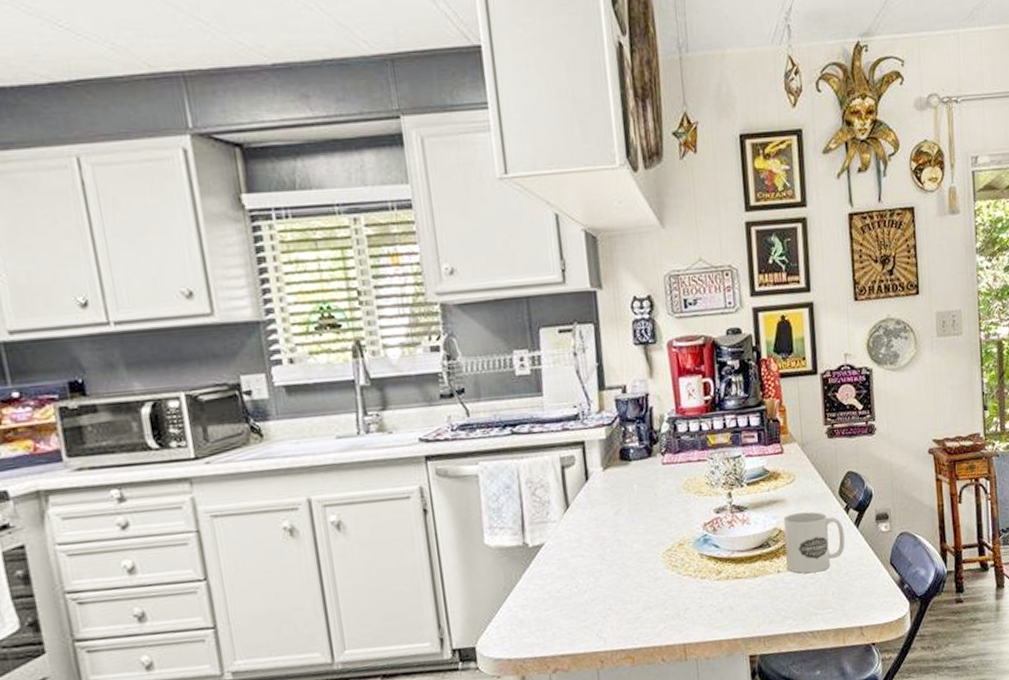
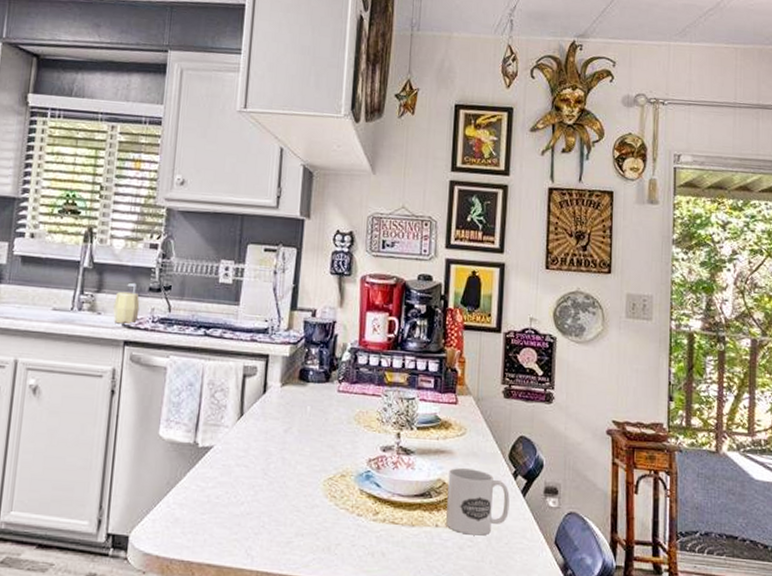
soap dispenser: none [404,392,435,440] -> present [113,282,140,325]

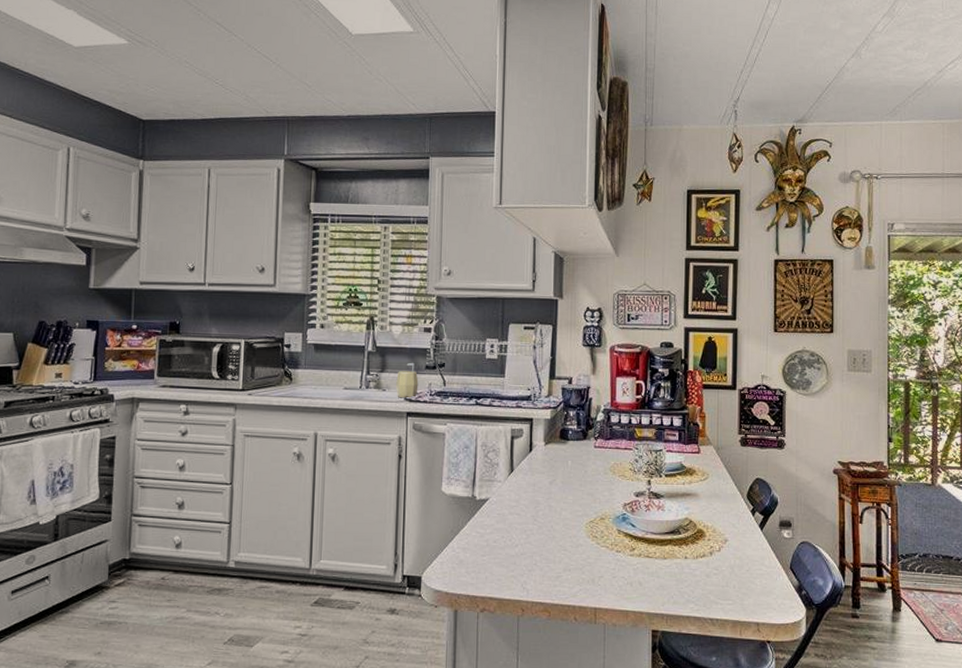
mug: present [446,468,510,536] -> none [694,508,749,565]

